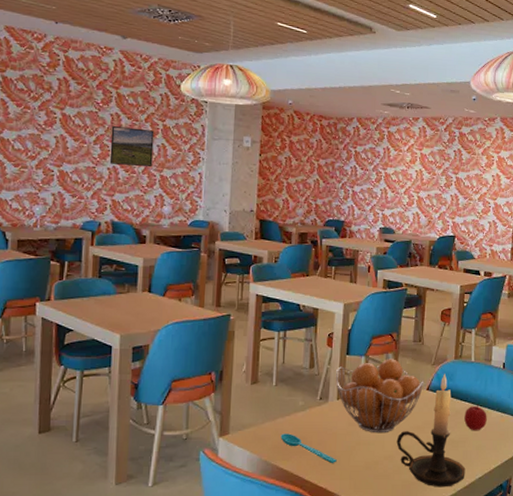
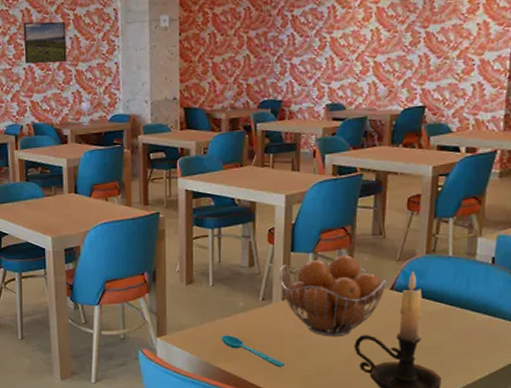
apple: present [464,404,487,431] -> none [439,305,470,337]

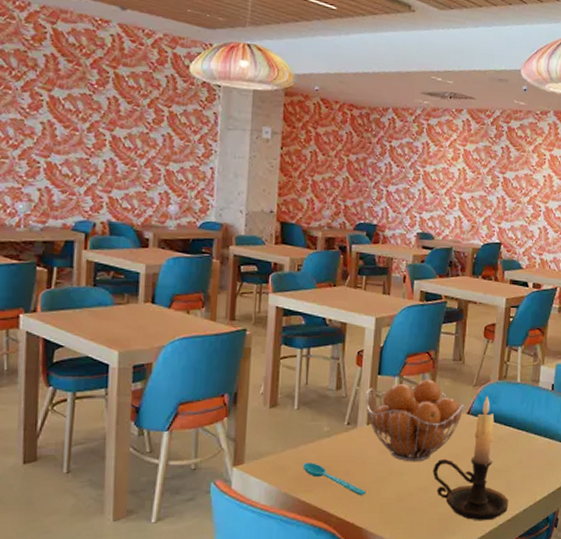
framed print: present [23,21,67,64] -> none [106,110,159,160]

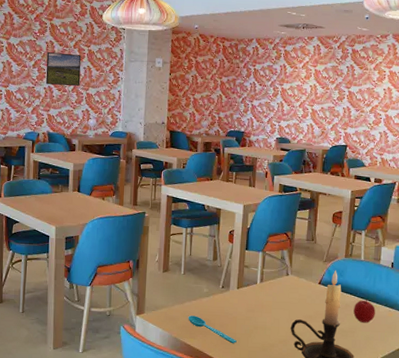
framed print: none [106,110,159,160] -> present [45,51,81,87]
fruit basket: present [365,379,465,462] -> none [236,255,317,320]
apple: none [508,429,533,459] -> present [353,299,375,323]

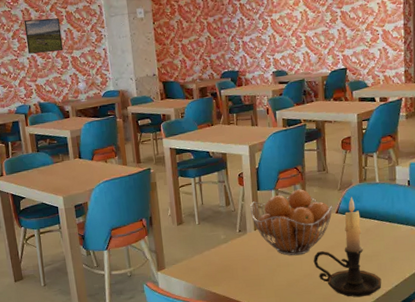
spoon: present [188,315,237,343] -> none [209,263,262,285]
fruit basket: none [236,255,317,320] -> present [250,189,333,256]
apple: present [353,299,375,323] -> none [375,220,398,245]

